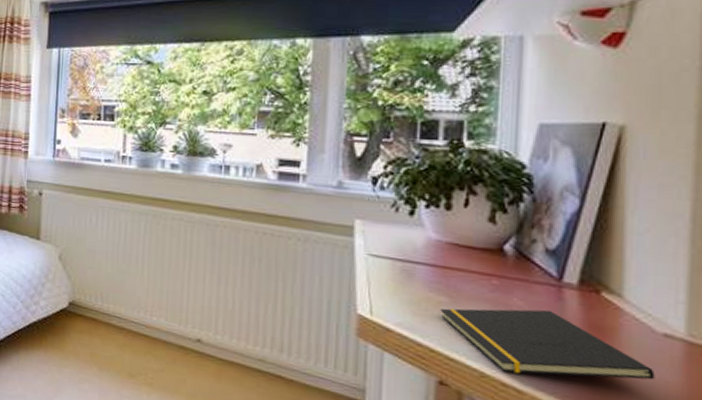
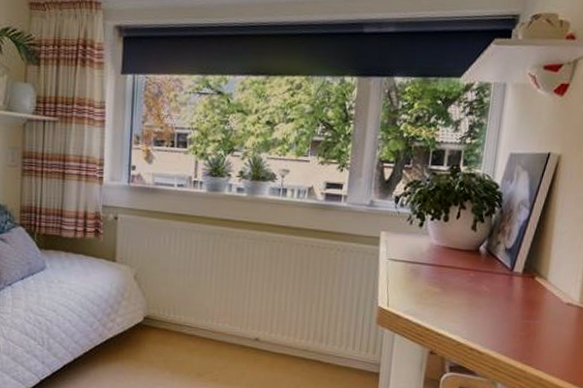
notepad: present [440,308,655,380] -> none [434,292,560,340]

